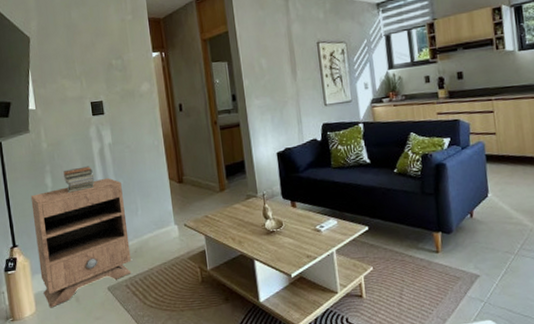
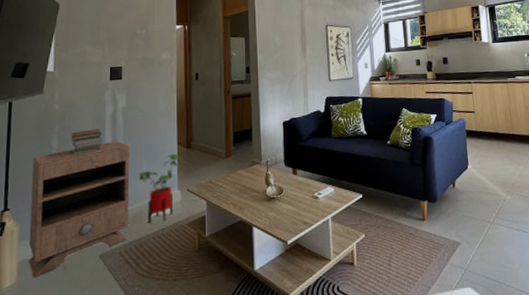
house plant: none [134,189,176,258] -> present [138,153,182,223]

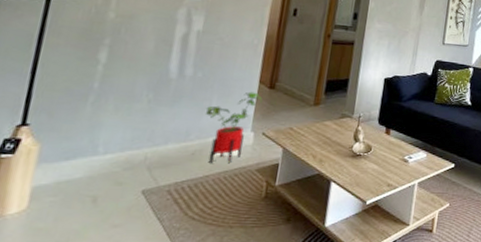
nightstand: present [28,141,130,278] -> none [46,66,200,207]
book stack: present [71,128,103,155] -> none [125,48,168,75]

